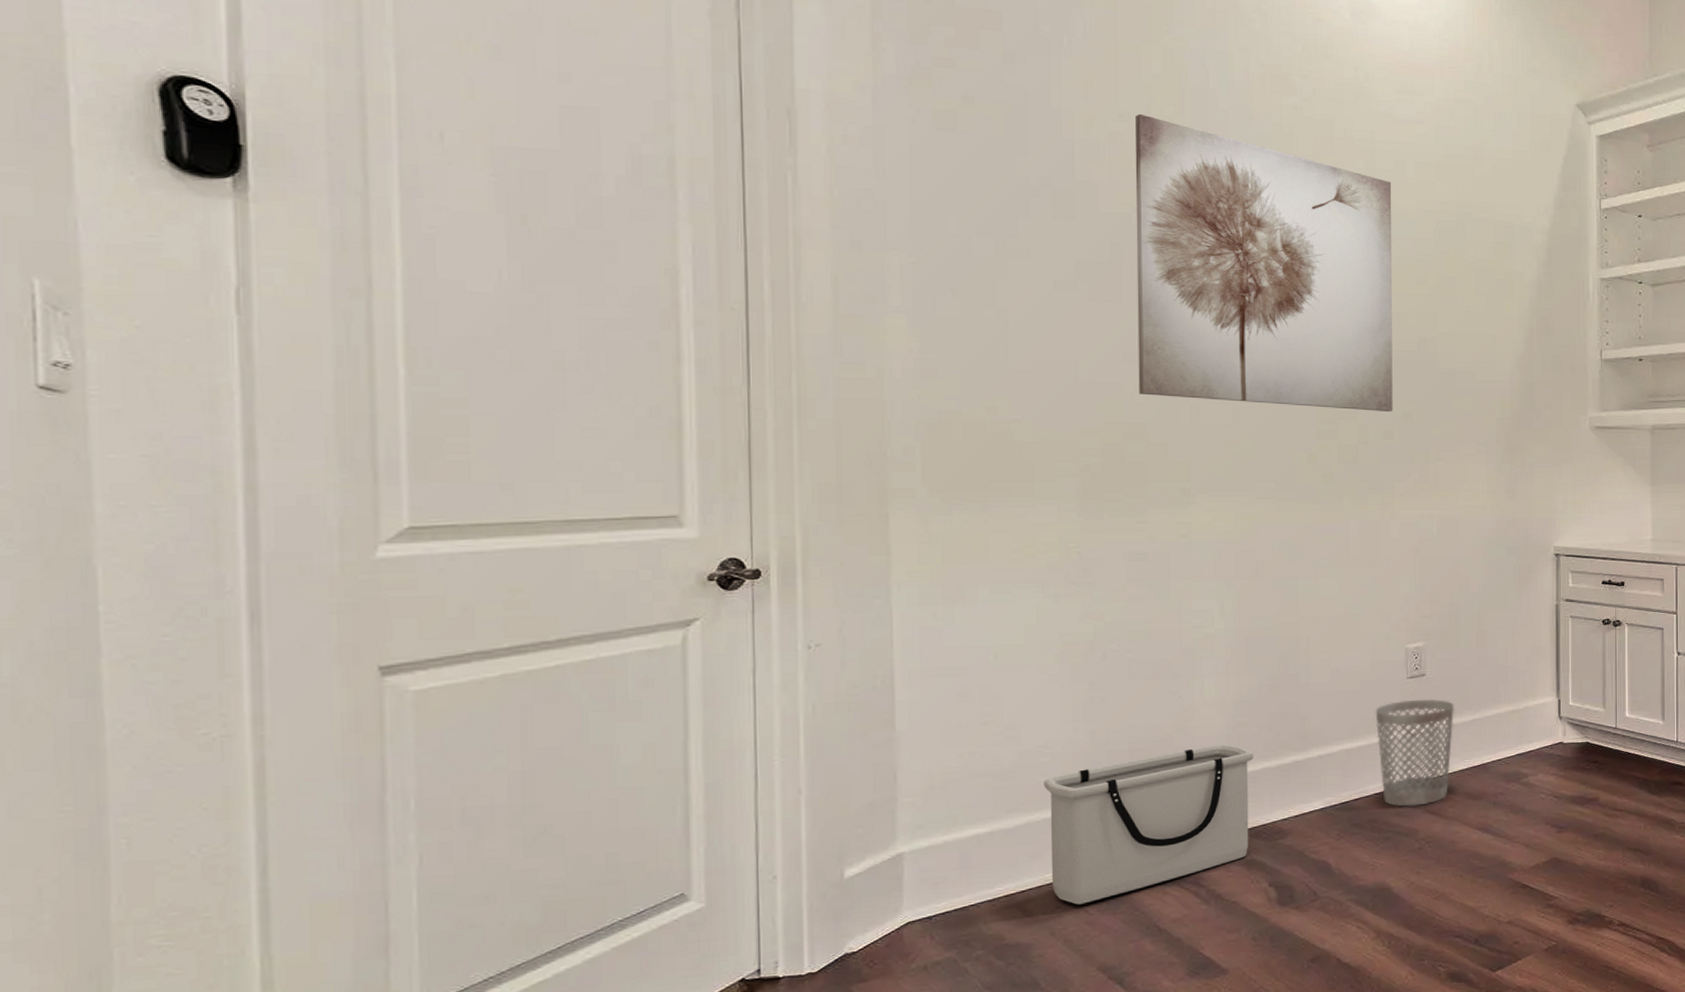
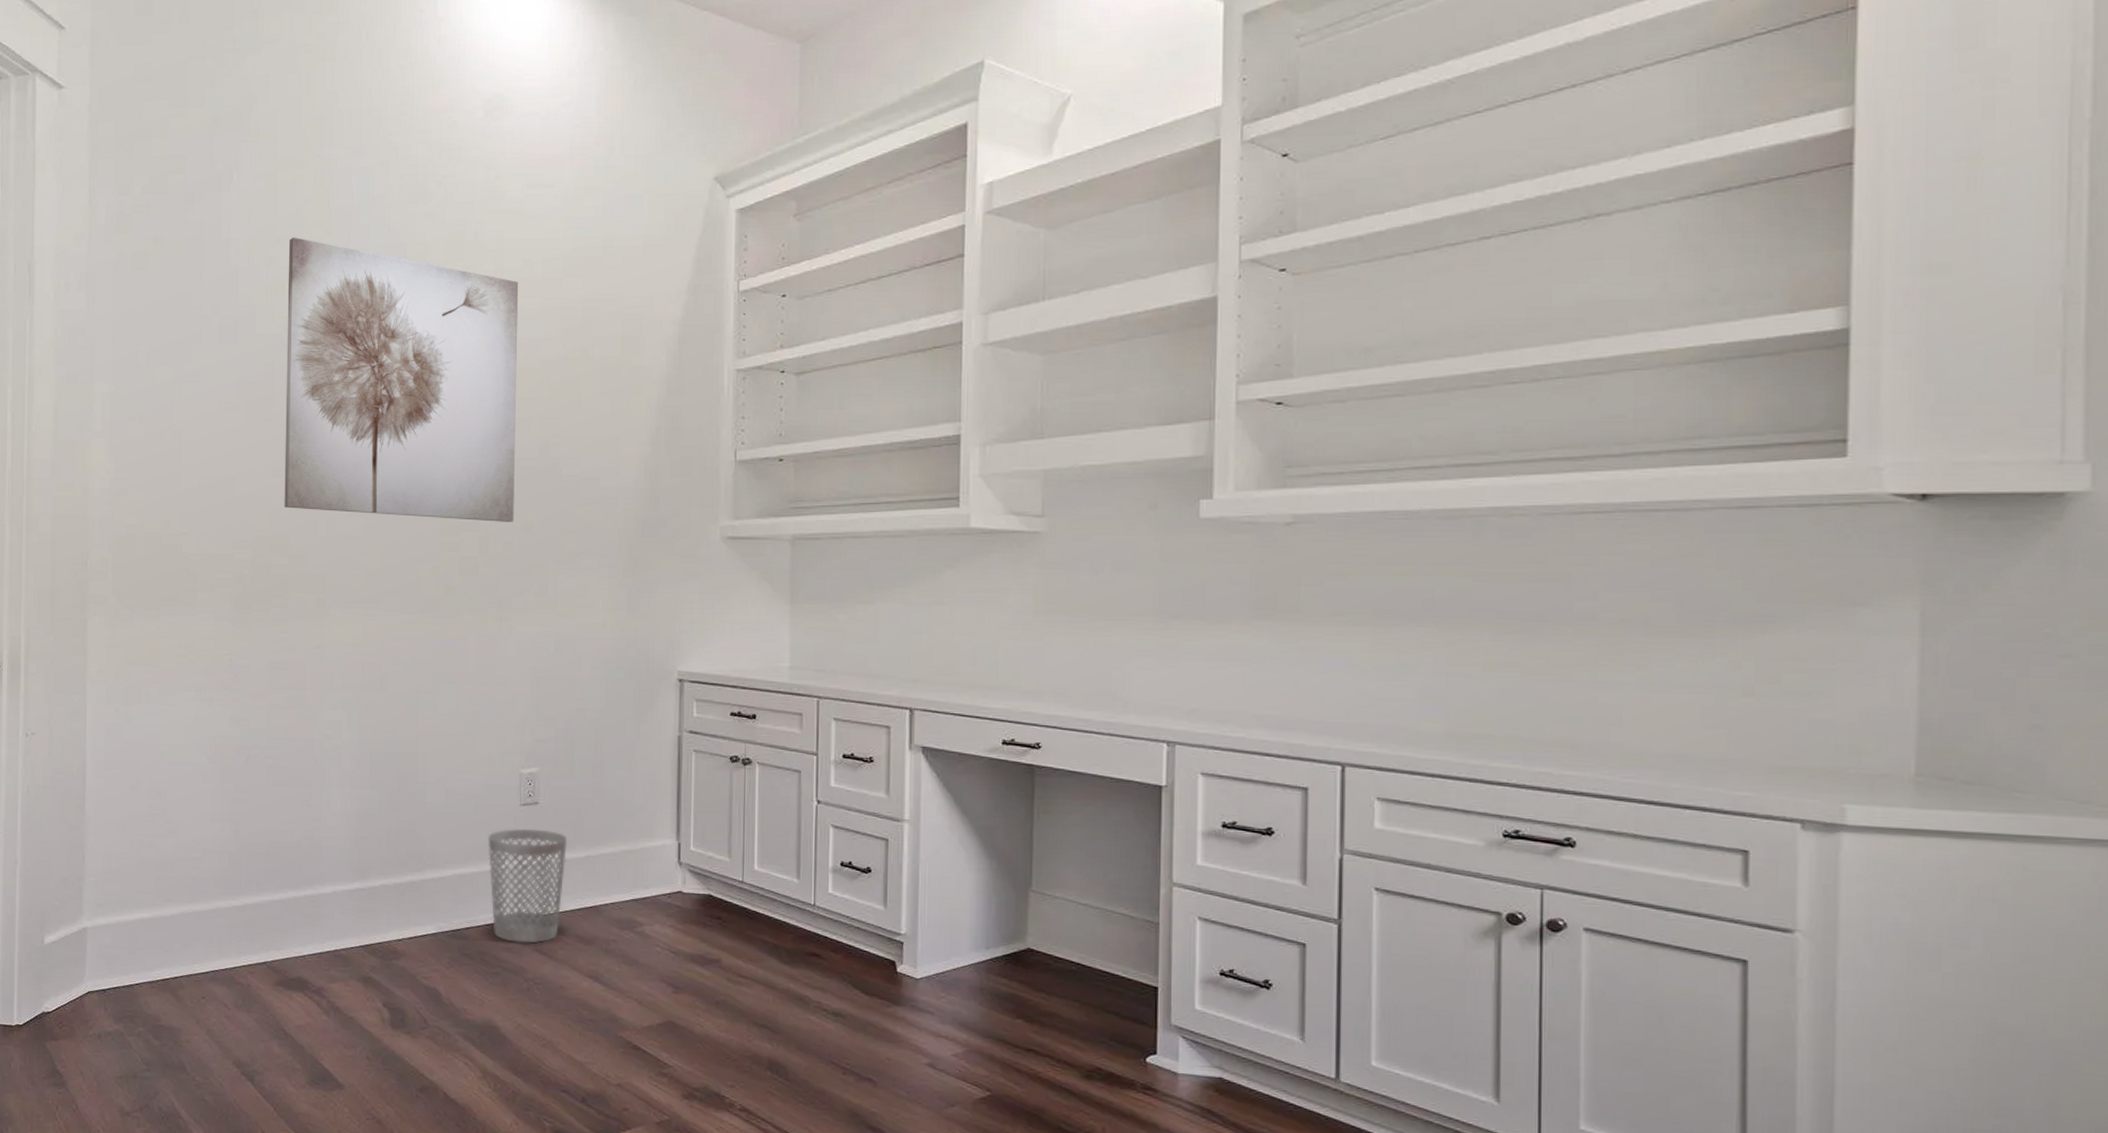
storage bin: present [1044,744,1253,905] -> none [195,856,373,998]

